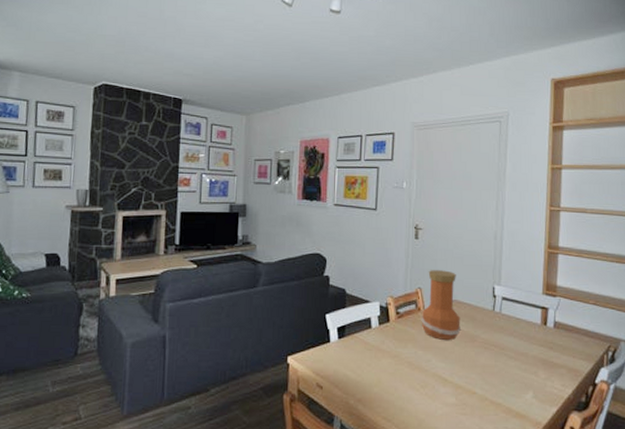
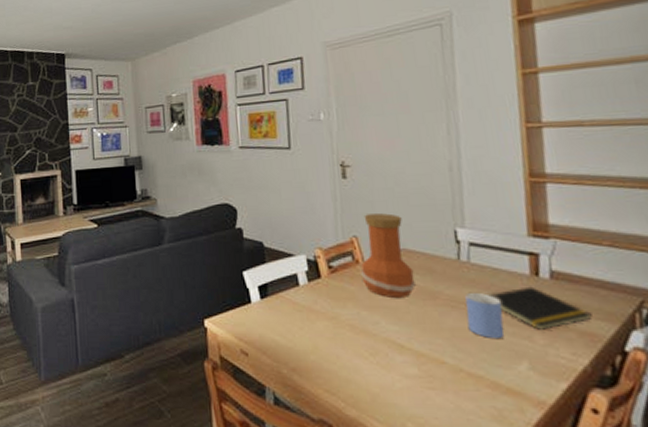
mug: none [494,338,520,373] -> present [465,293,505,338]
notepad: none [511,333,578,367] -> present [488,286,592,330]

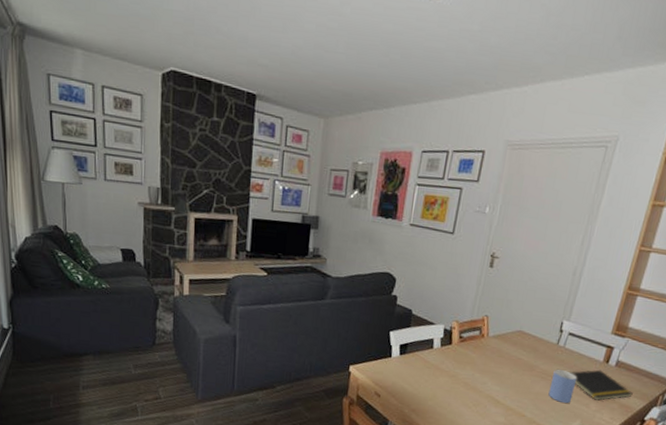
vase: present [360,213,416,297] -> none [483,299,526,367]

